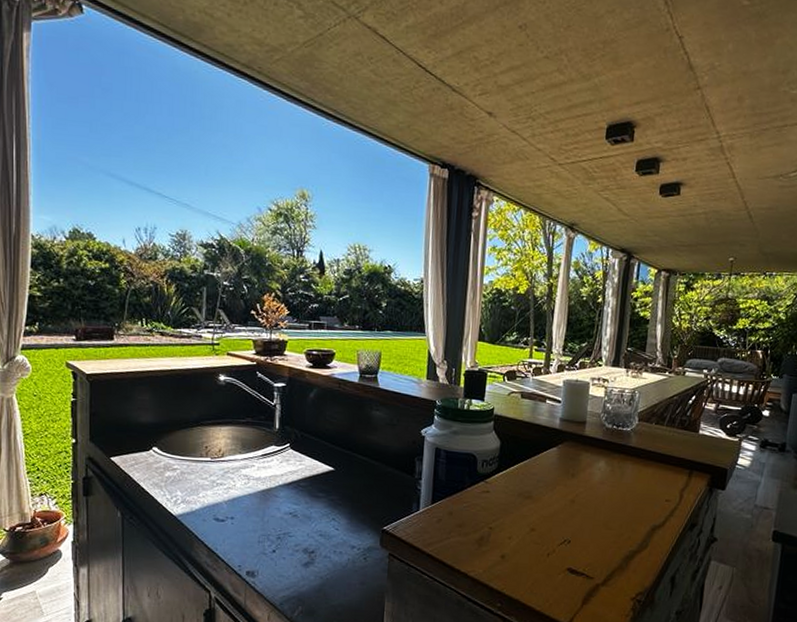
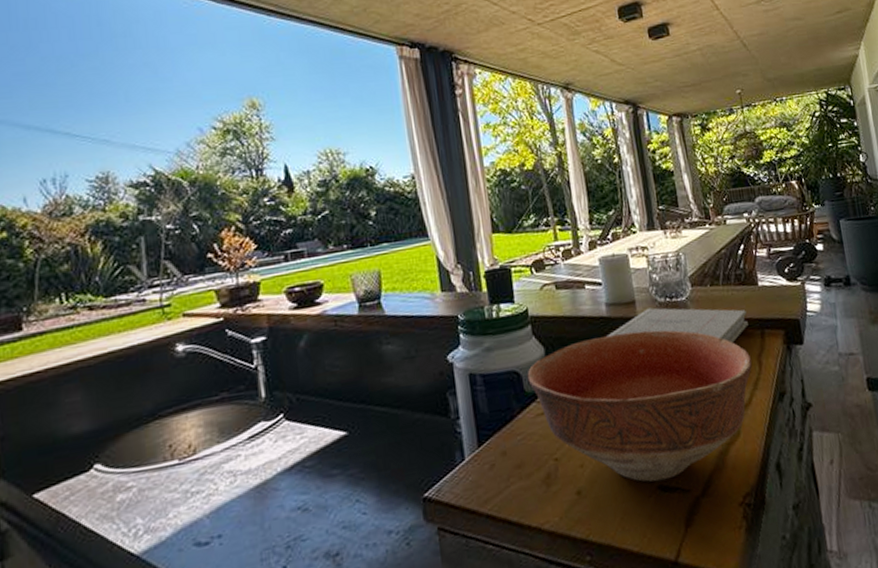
bowl: none [481,443,675,566] -> present [527,330,753,482]
book: none [554,430,681,475] -> present [606,307,748,344]

